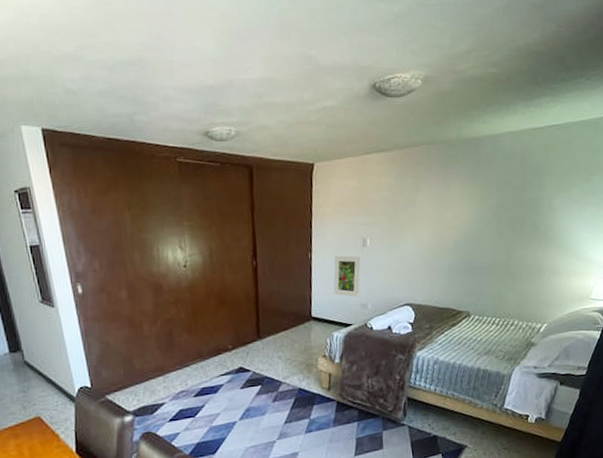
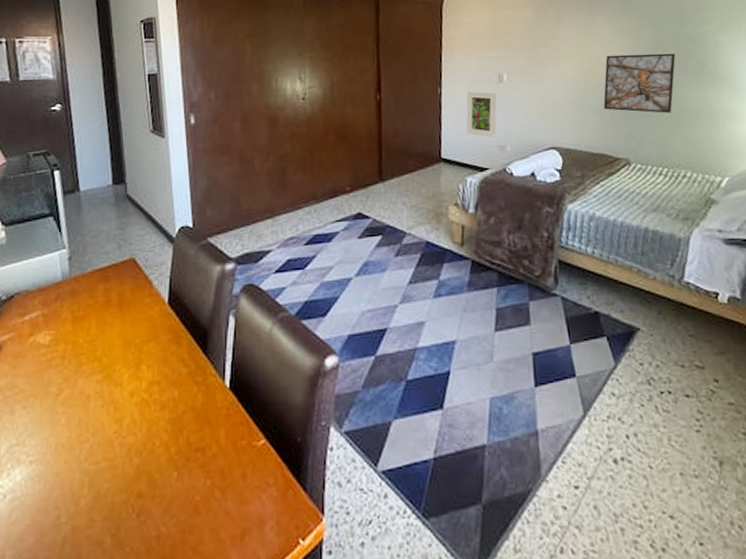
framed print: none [451,216,516,271] -> present [603,53,676,113]

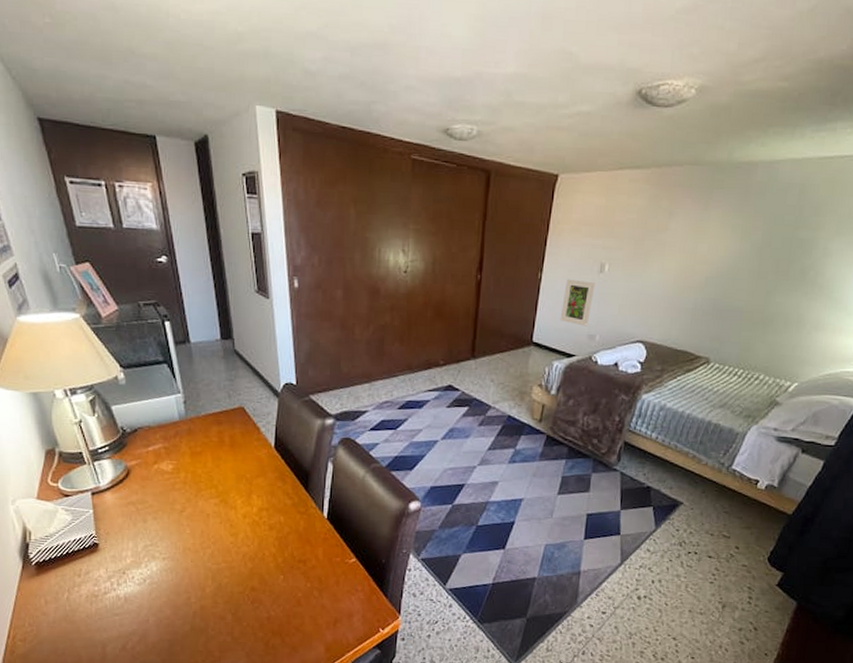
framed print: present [603,53,676,113] -> none [697,254,782,318]

